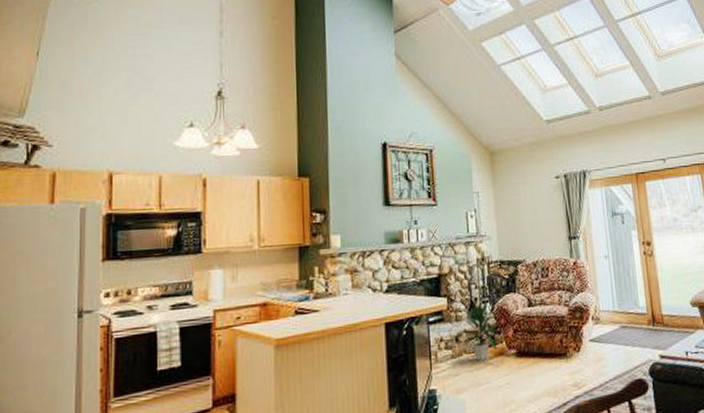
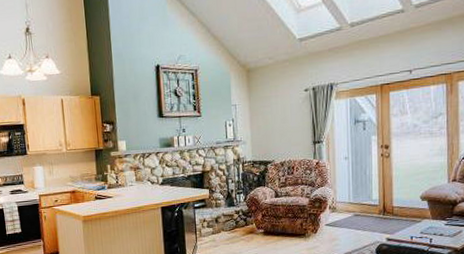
indoor plant: present [459,302,497,361] -> none [219,193,248,237]

